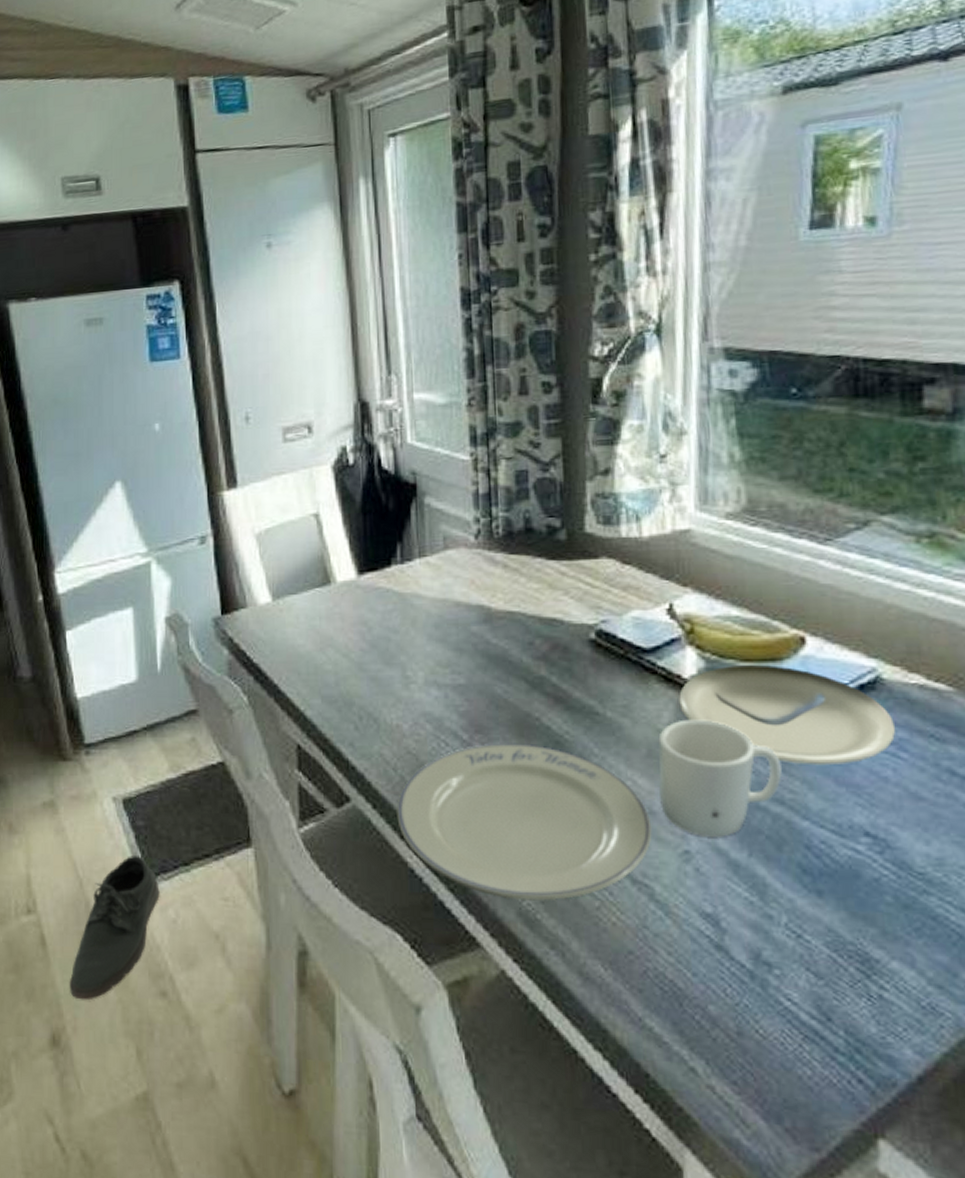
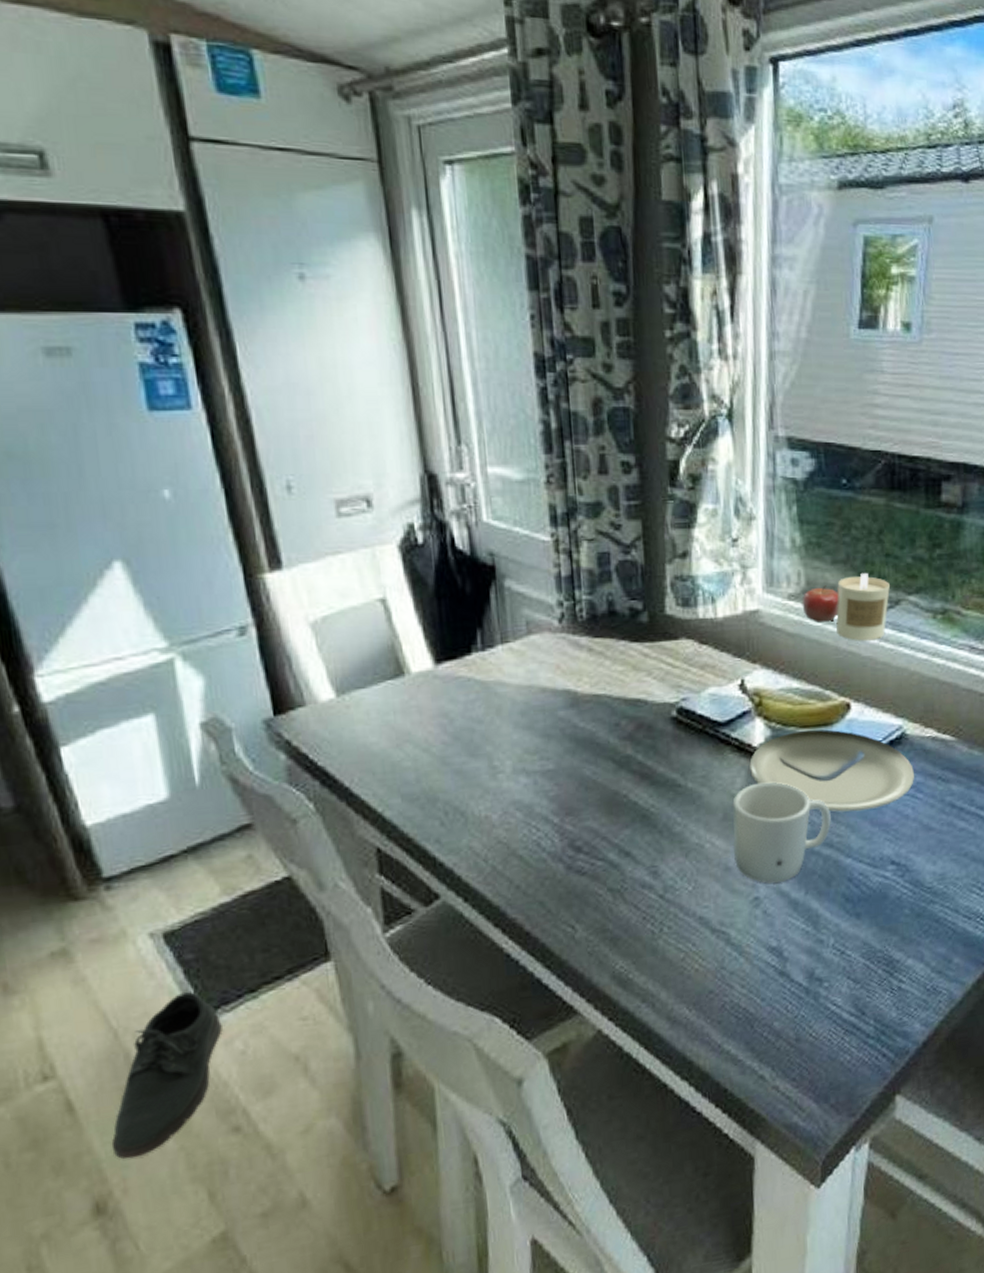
plate: present [397,743,652,901] -> none [489,820,728,966]
fruit: none [742,503,789,546] -> present [801,585,839,624]
candle: none [785,489,856,568] -> present [836,572,890,642]

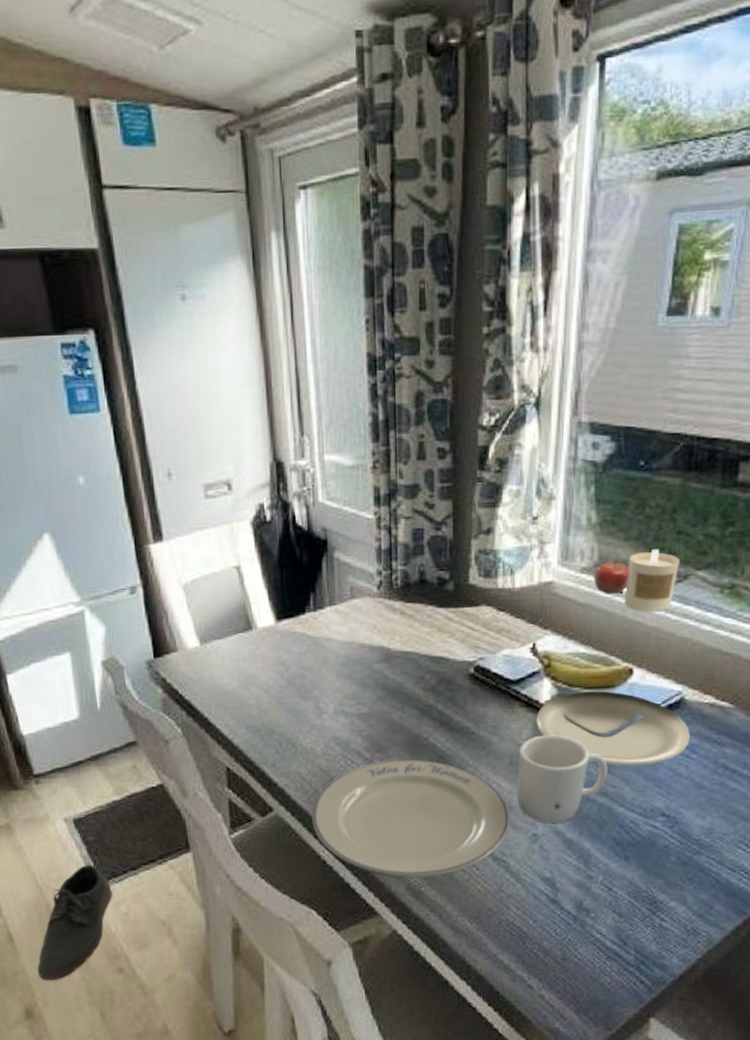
plate: none [489,820,728,966] -> present [311,758,510,878]

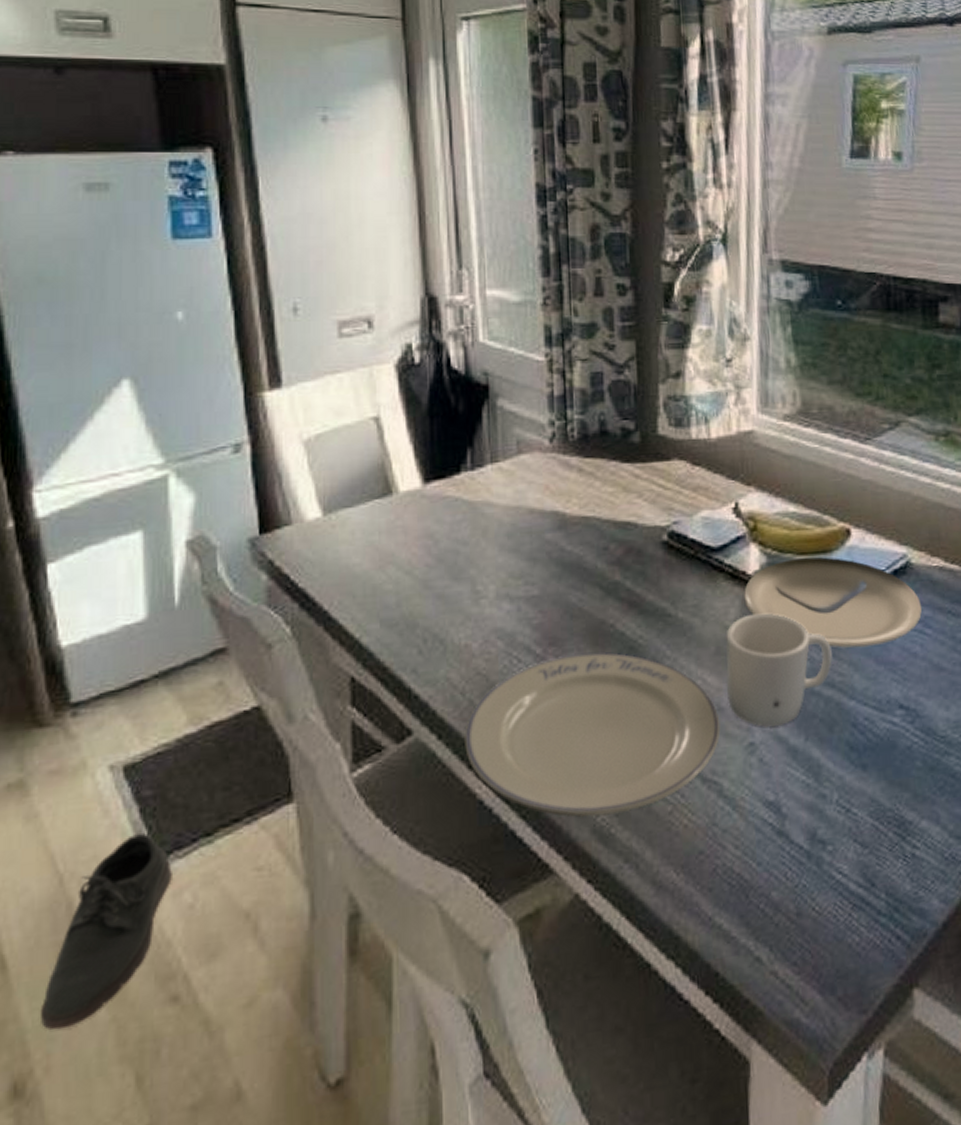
fruit: present [593,560,629,595] -> none [797,406,836,445]
candle: present [625,548,679,613] -> none [833,393,889,465]

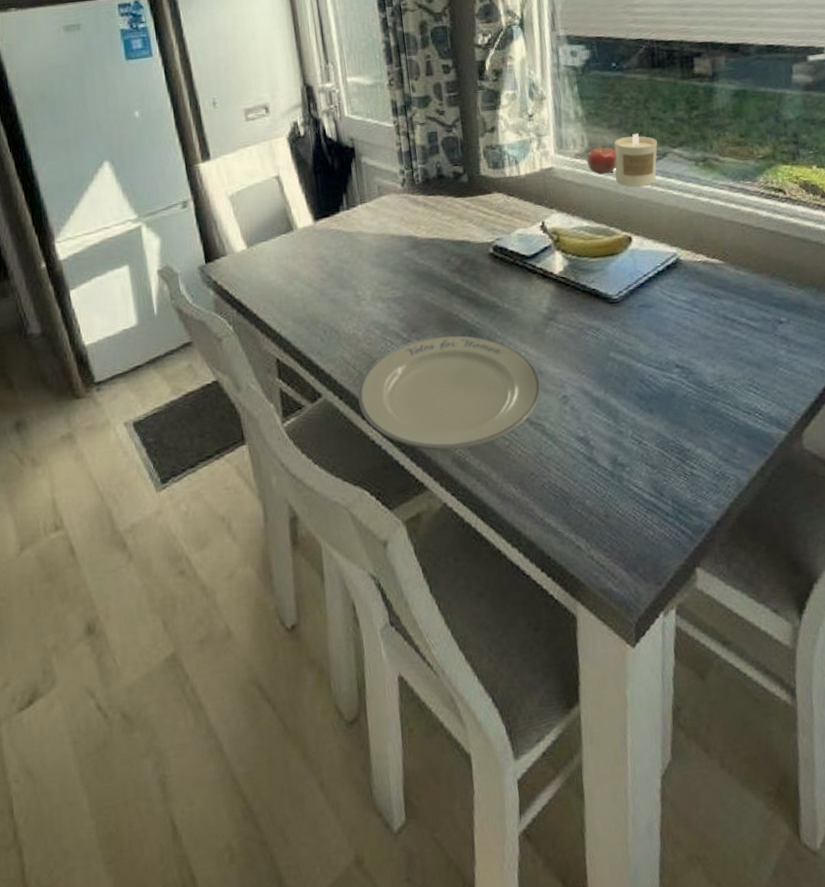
shoe: present [41,833,172,1030] -> none [99,466,172,592]
mug: present [726,613,832,727] -> none [541,302,623,384]
plate: present [744,557,923,648] -> none [552,258,691,325]
fruit: none [797,406,836,445] -> present [586,145,617,175]
candle: none [833,393,889,465] -> present [614,133,658,188]

